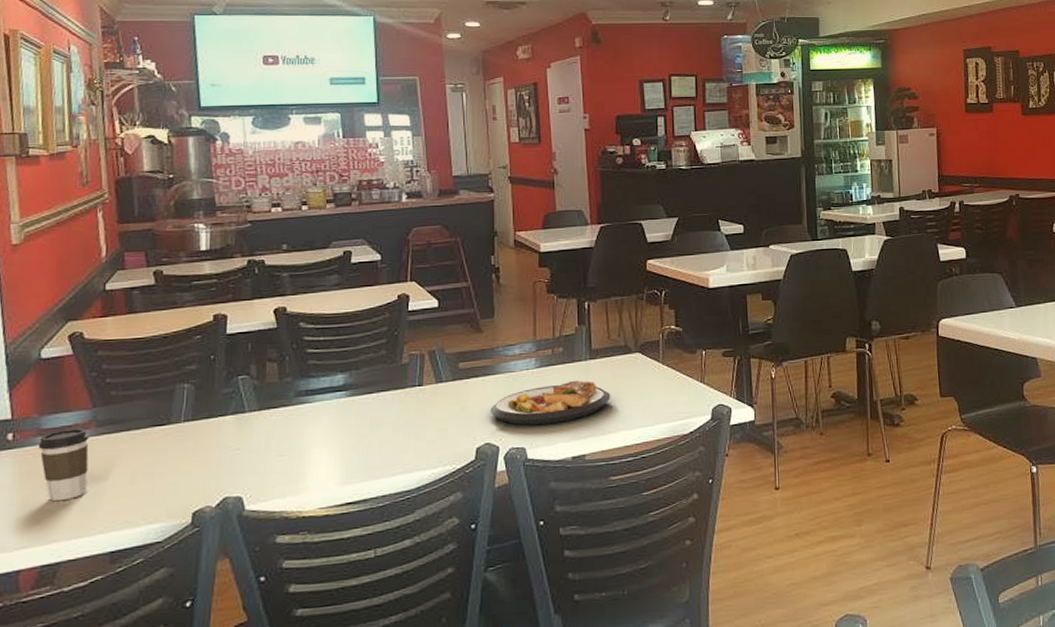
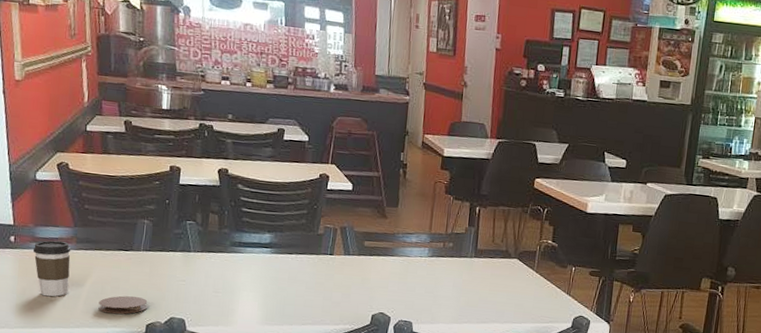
coaster: none [128,480,193,508] -> present [98,295,148,315]
plate: present [490,380,611,426] -> none [386,273,489,307]

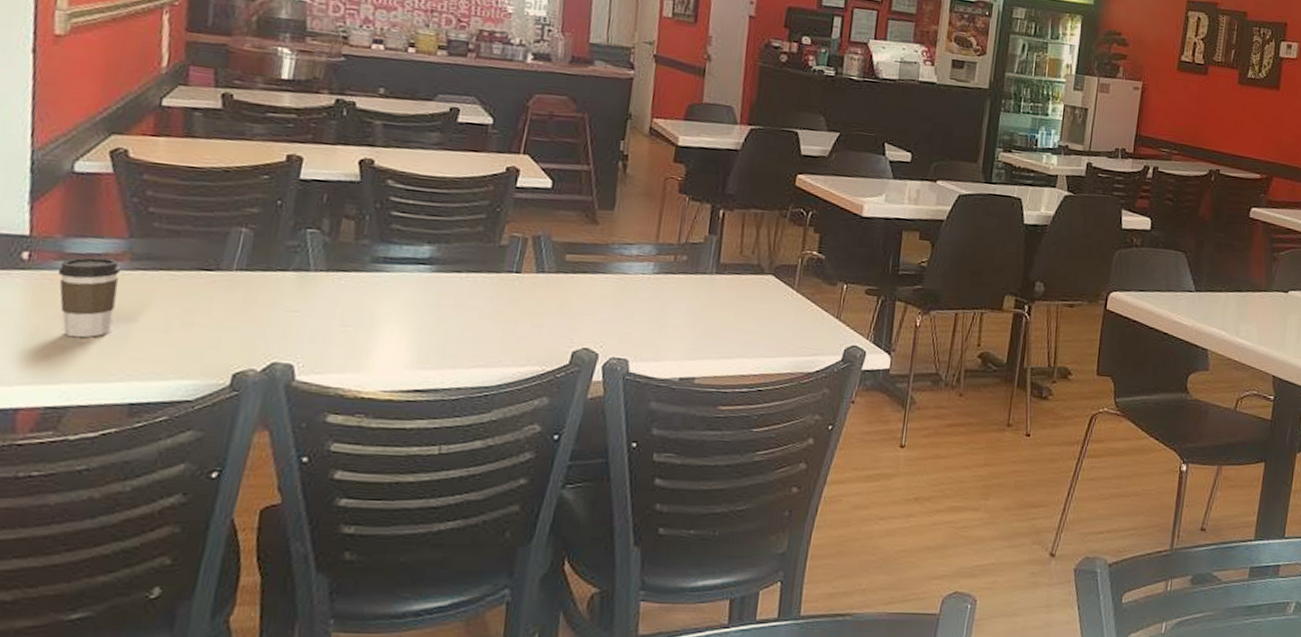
coaster: present [98,295,148,315] -> none [157,334,238,361]

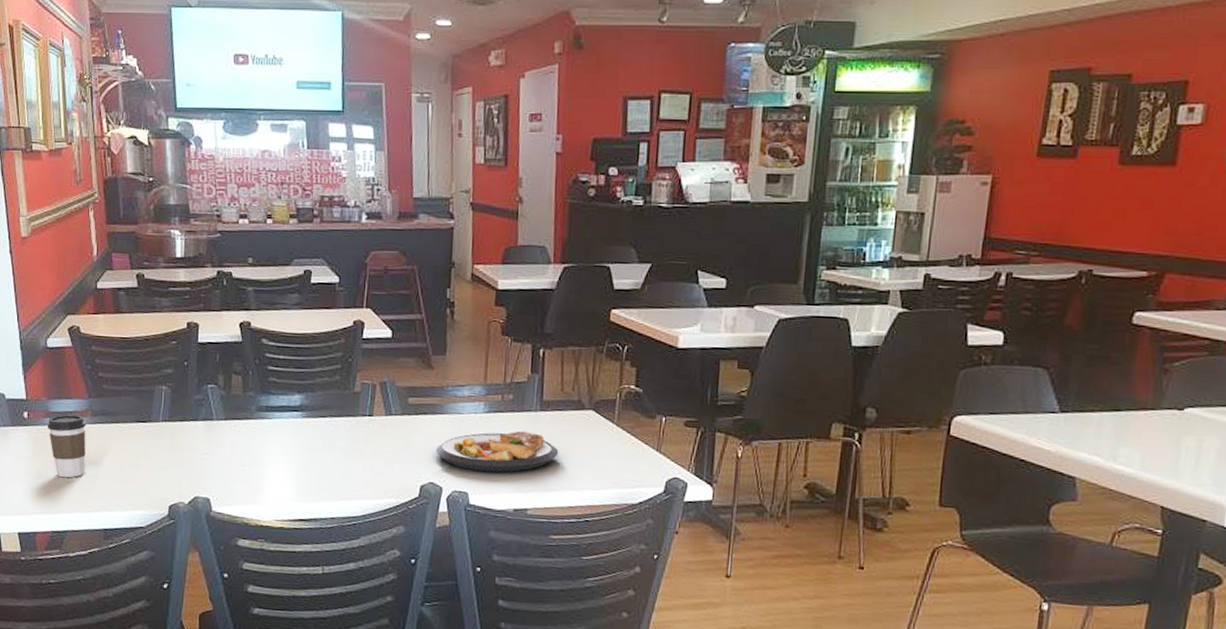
plate: none [593,294,734,339] -> present [436,431,559,473]

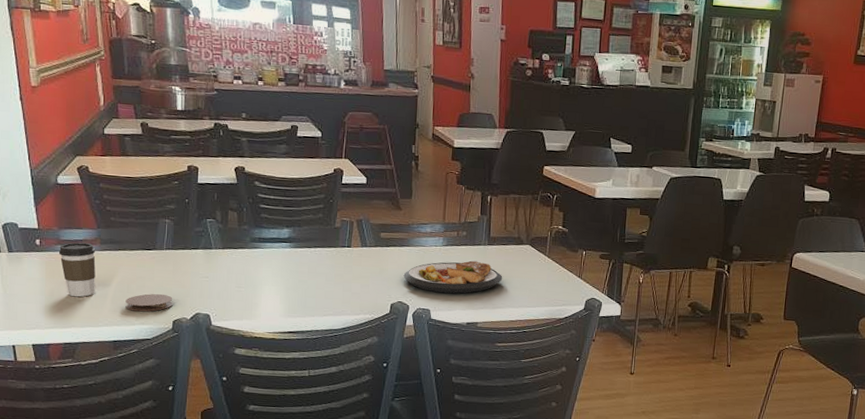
coaster: none [117,474,169,495] -> present [125,294,173,312]

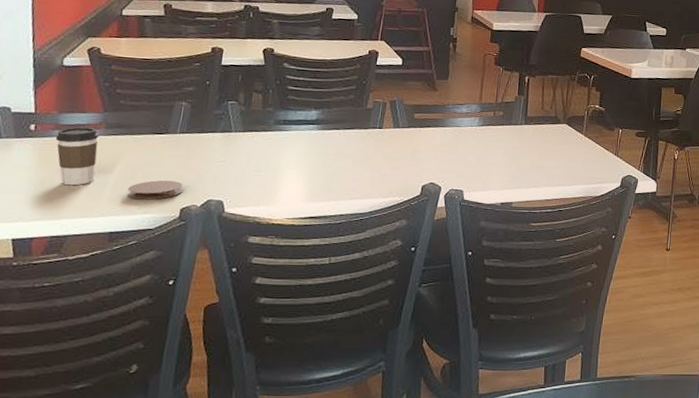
plate: present [403,260,503,294] -> none [436,140,539,174]

